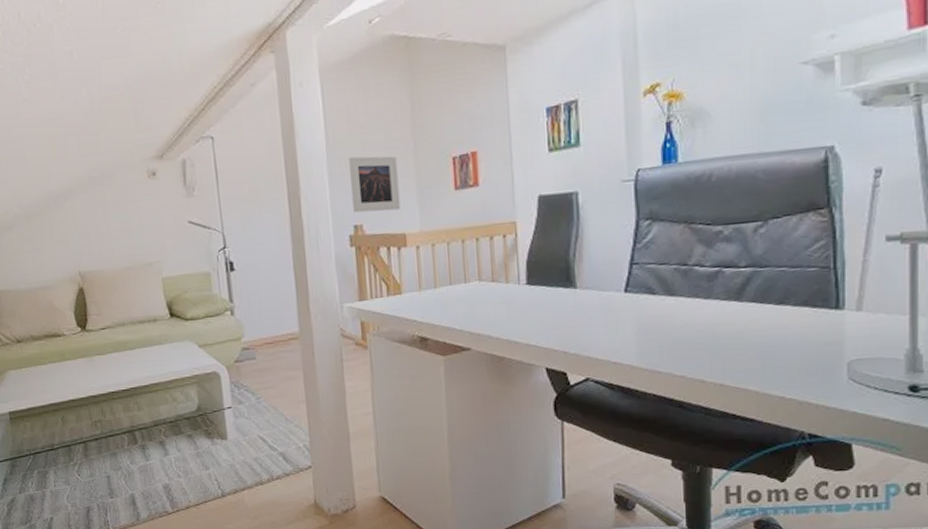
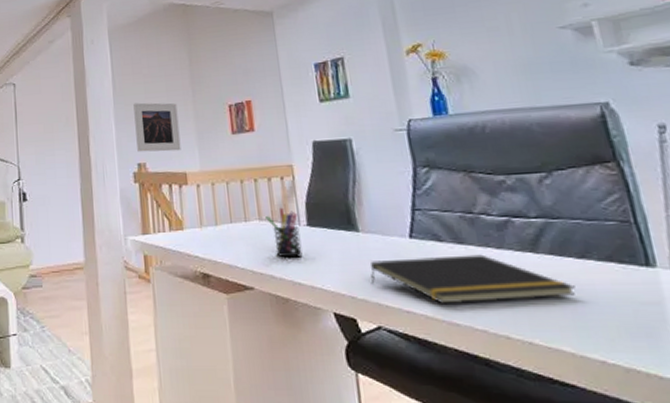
pen holder: none [486,266,520,318] -> present [266,207,303,258]
notepad: none [583,305,769,353] -> present [370,254,575,304]

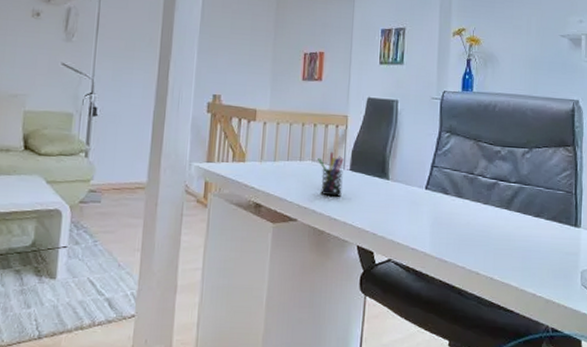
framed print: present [133,102,181,153] -> none [215,36,259,88]
notepad: present [370,254,575,304] -> none [390,205,529,245]

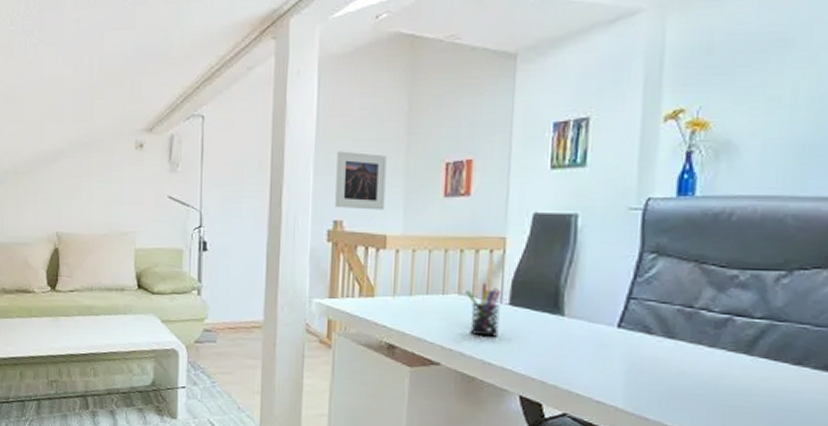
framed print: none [215,36,259,88] -> present [335,151,387,210]

